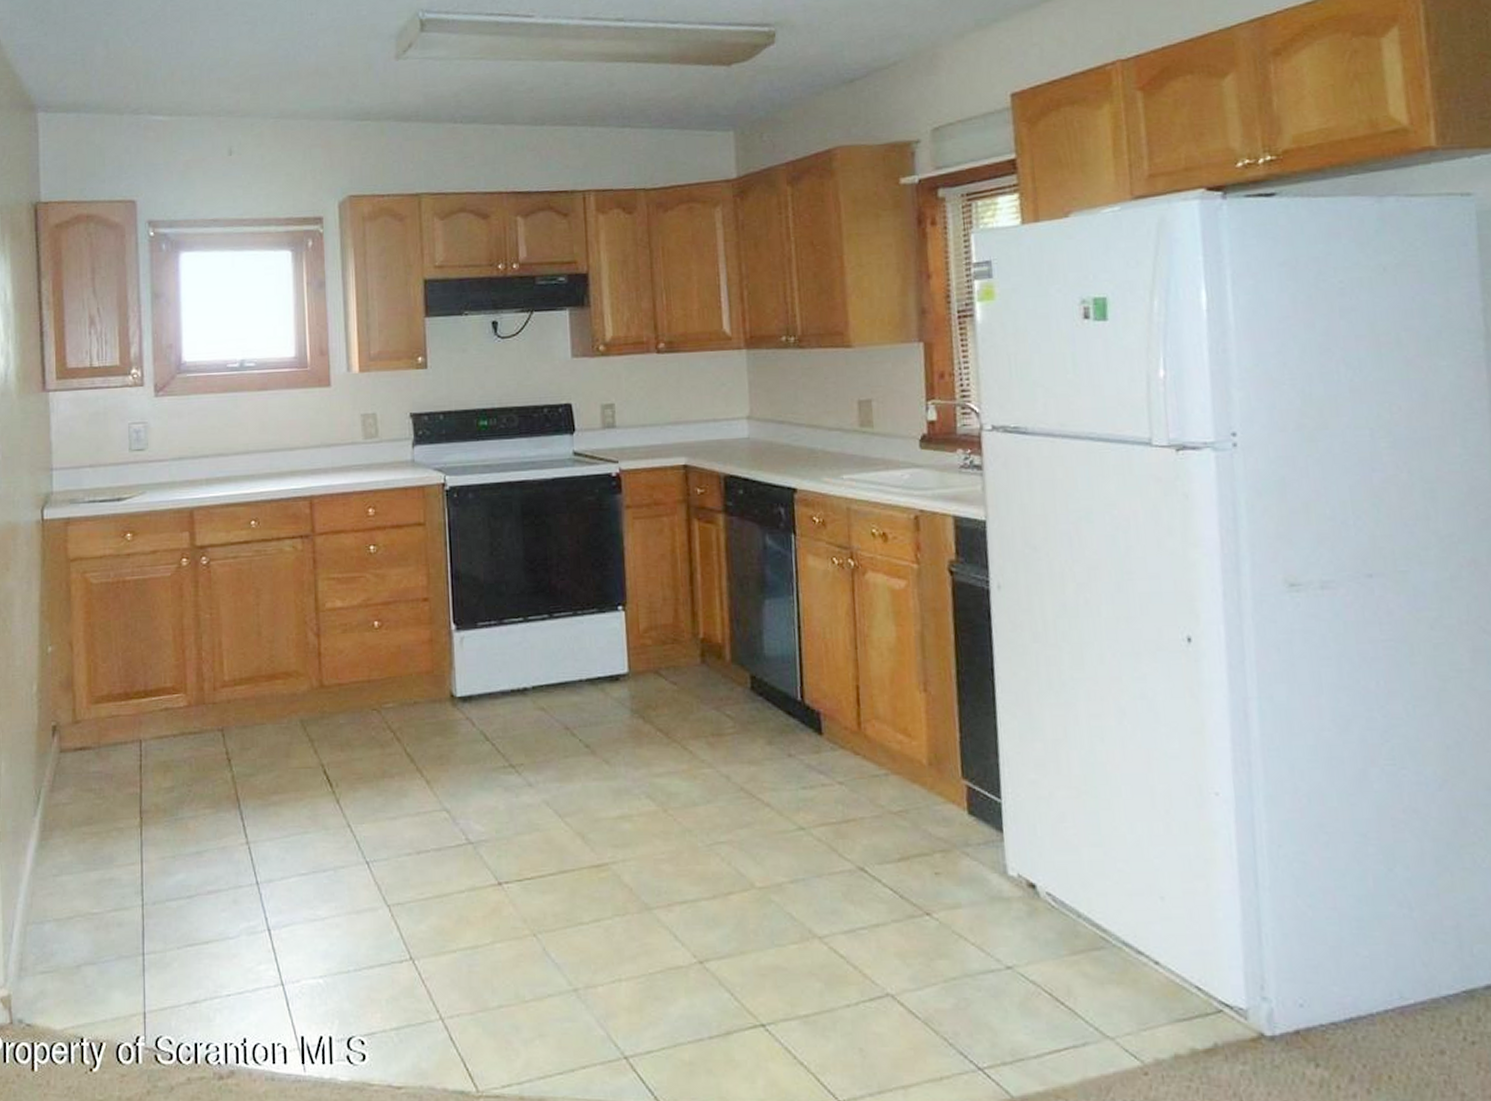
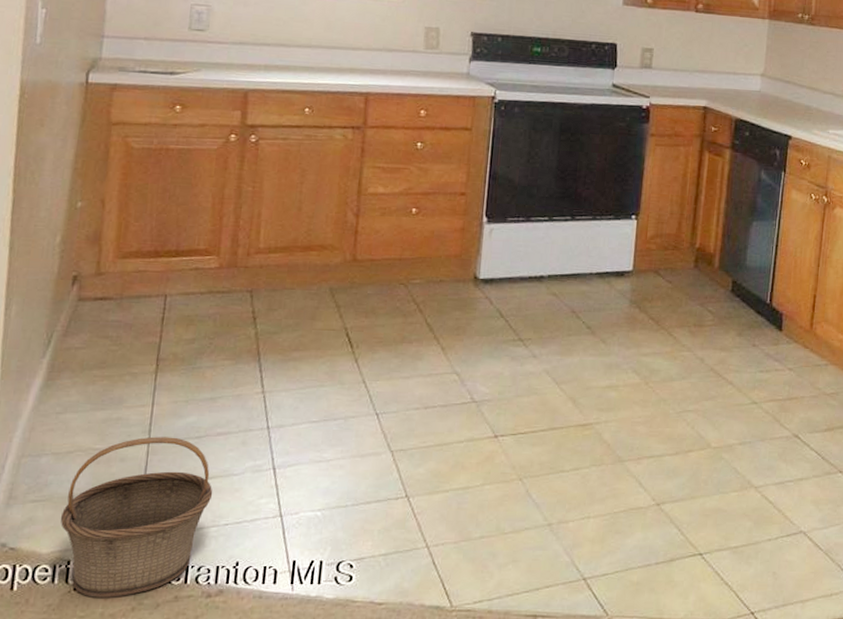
basket: none [69,897,211,1079] -> present [60,436,213,598]

